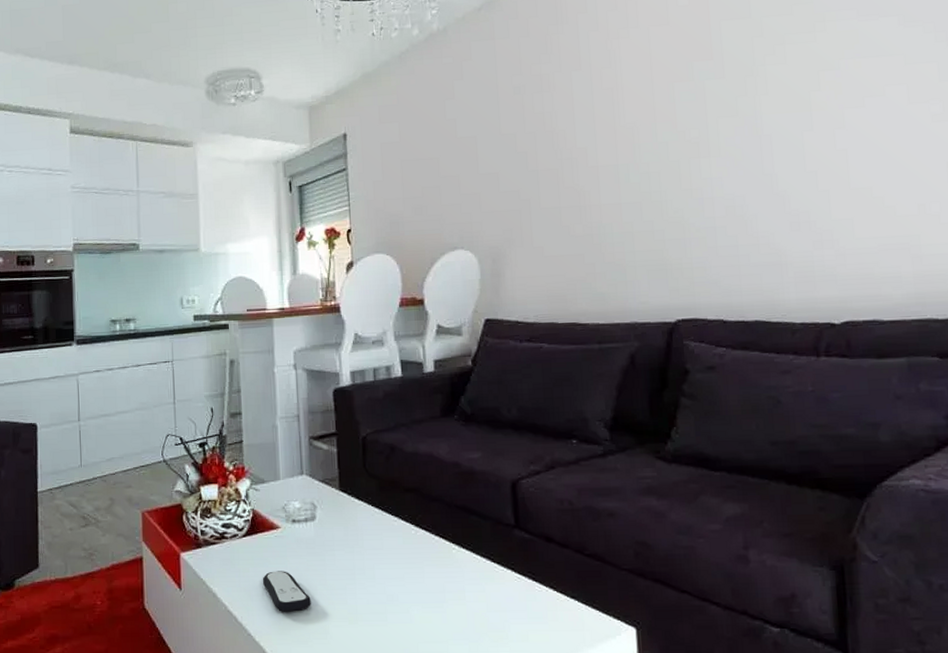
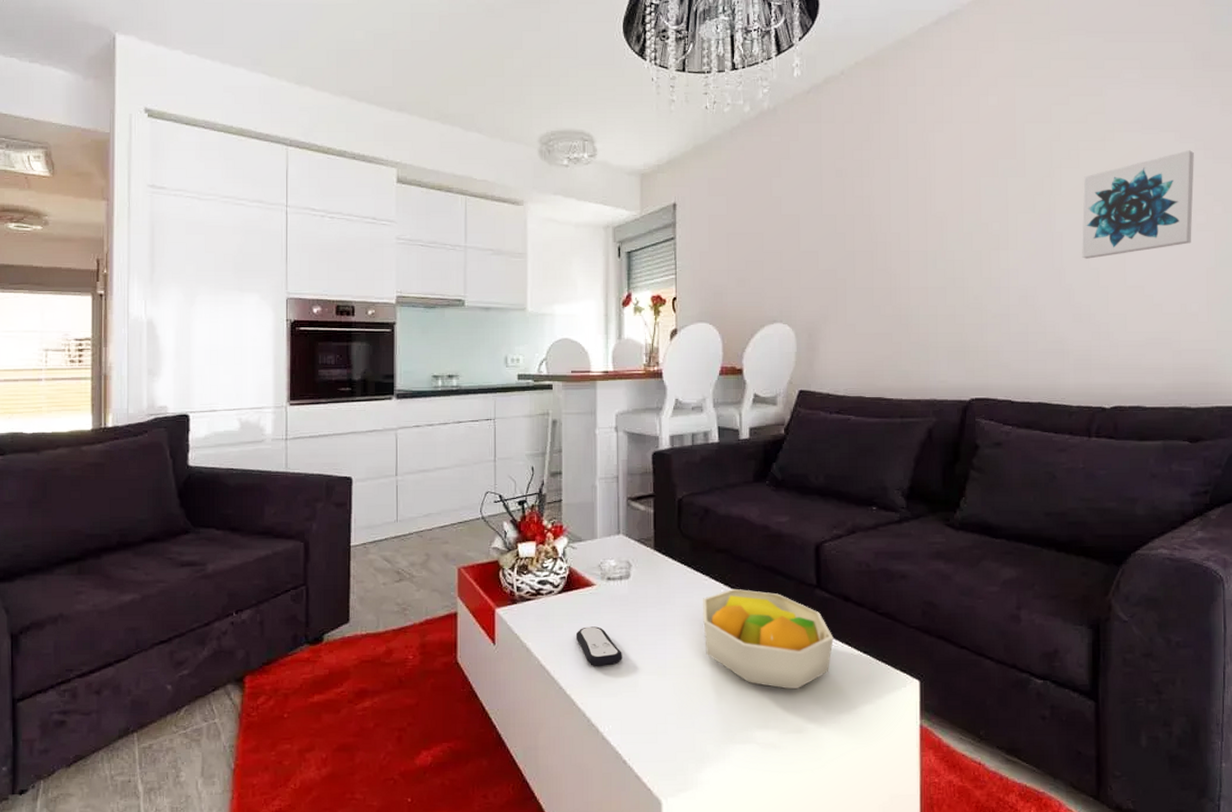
fruit bowl: none [392,529,537,636] -> present [702,588,834,689]
wall art: none [793,34,926,162] -> present [1082,150,1194,259]

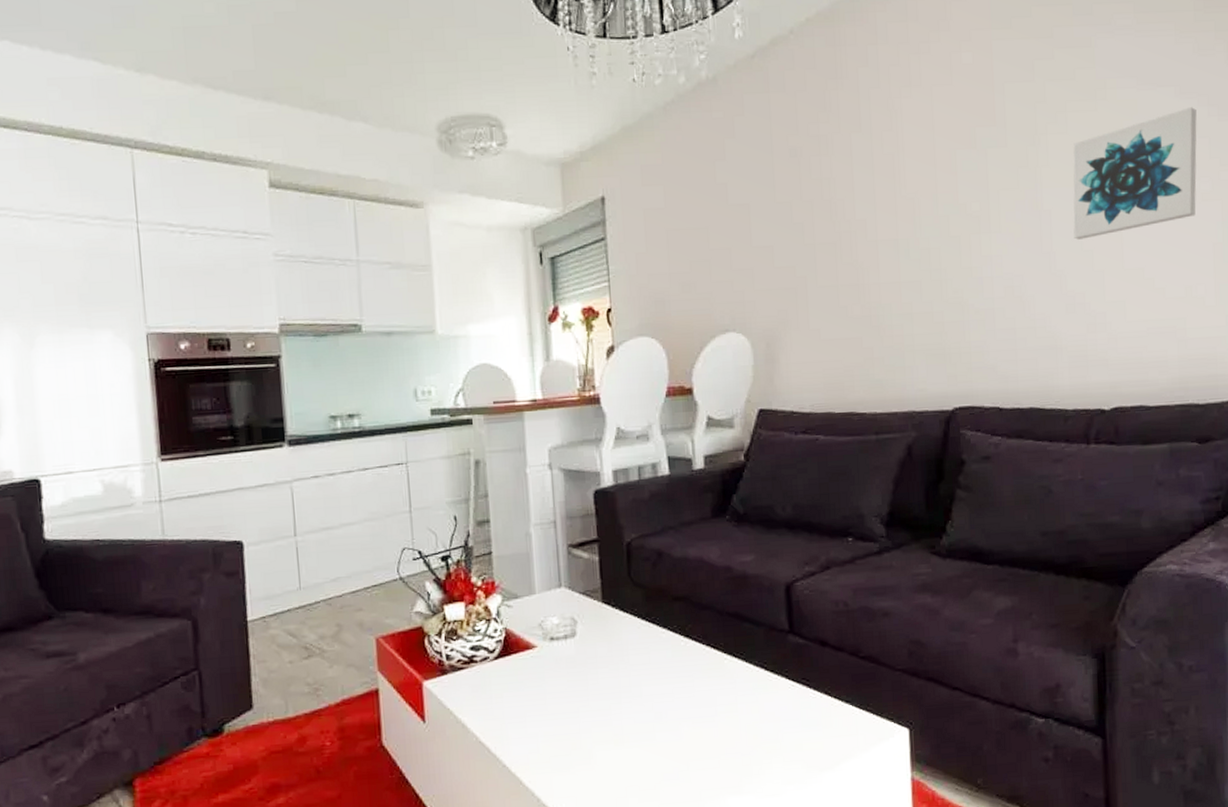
remote control: present [575,626,622,666] -> none [517,694,573,739]
fruit bowl: present [702,588,834,689] -> none [660,640,811,749]

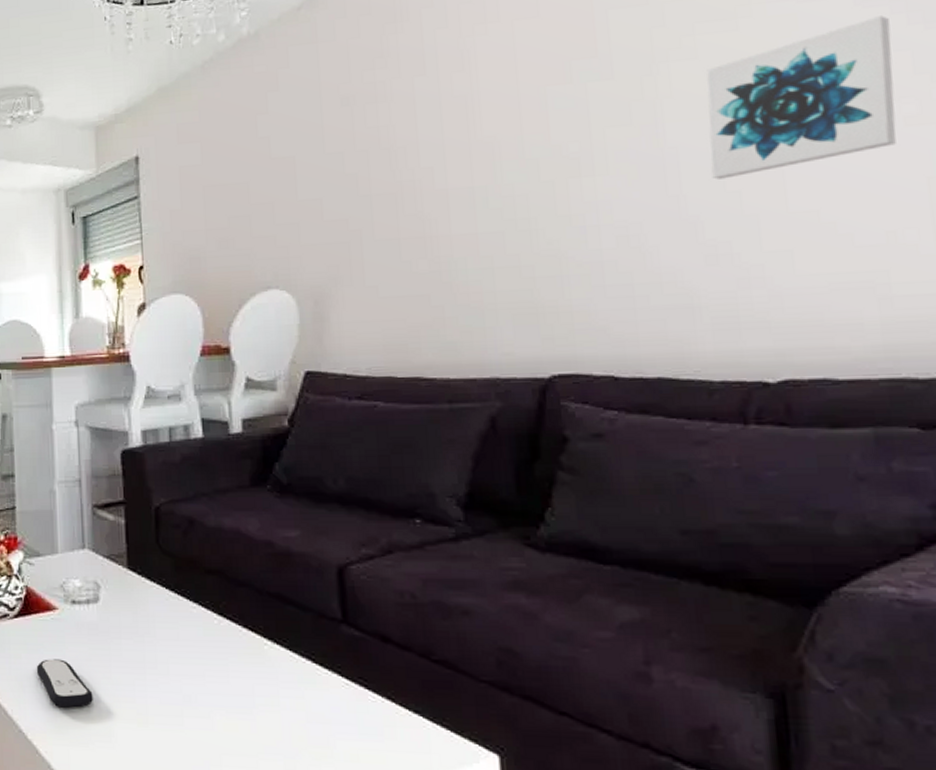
remote control: none [517,694,573,739] -> present [36,659,93,708]

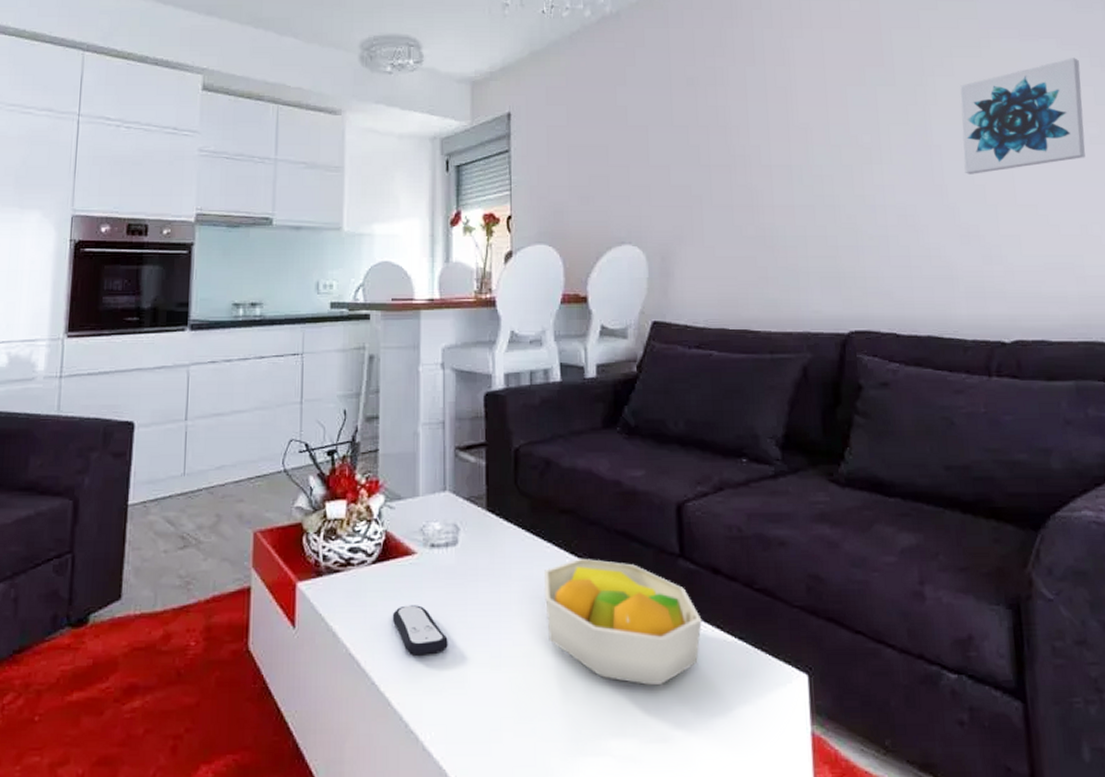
fruit bowl: none [190,619,370,754] -> present [543,558,702,685]

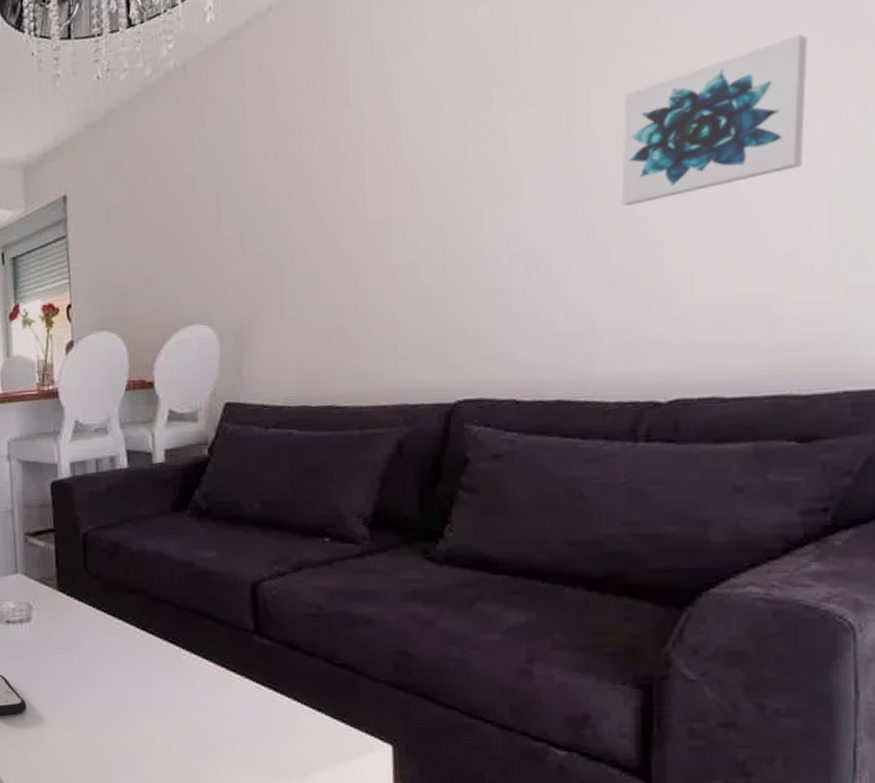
fruit bowl: present [543,558,702,685] -> none [115,633,278,749]

